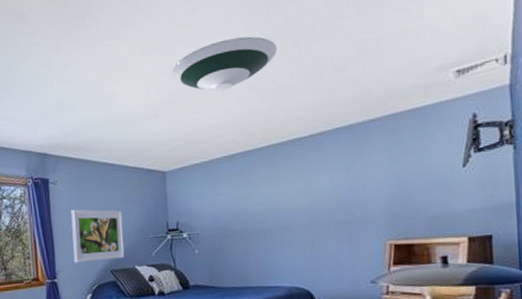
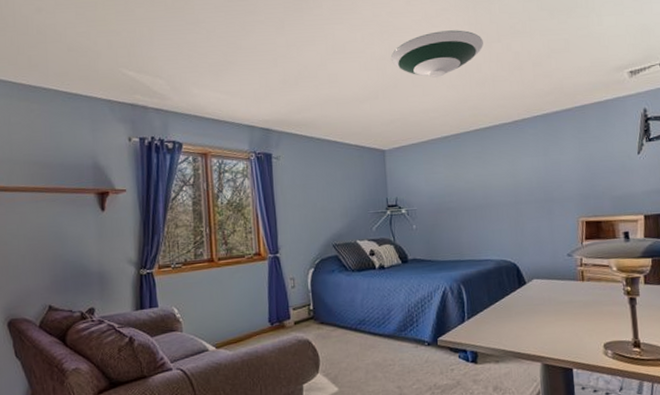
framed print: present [71,209,125,263] -> none [294,184,347,238]

